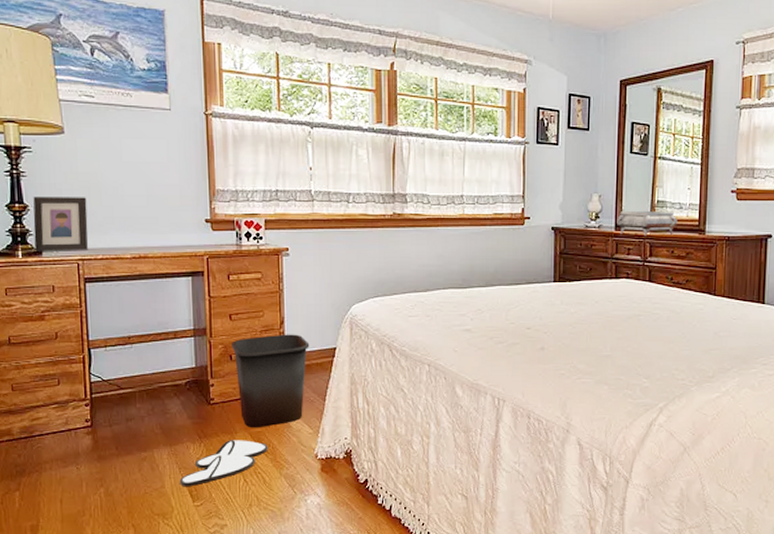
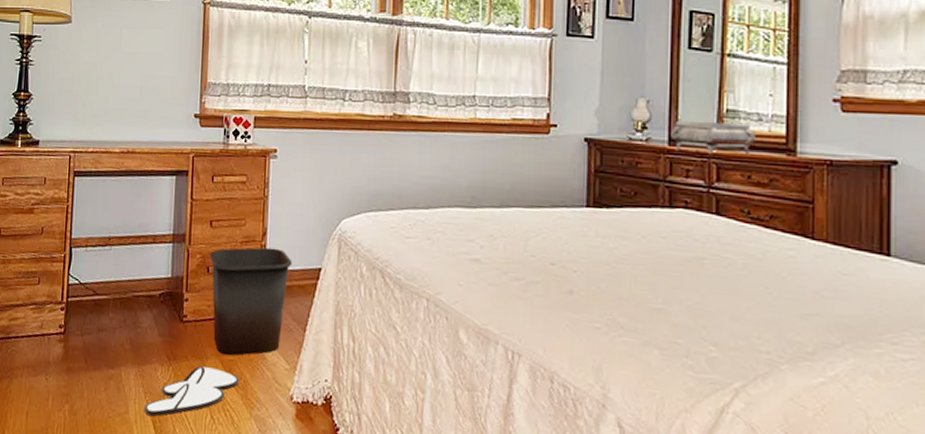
picture frame: present [33,196,89,252] -> none [33,85,85,143]

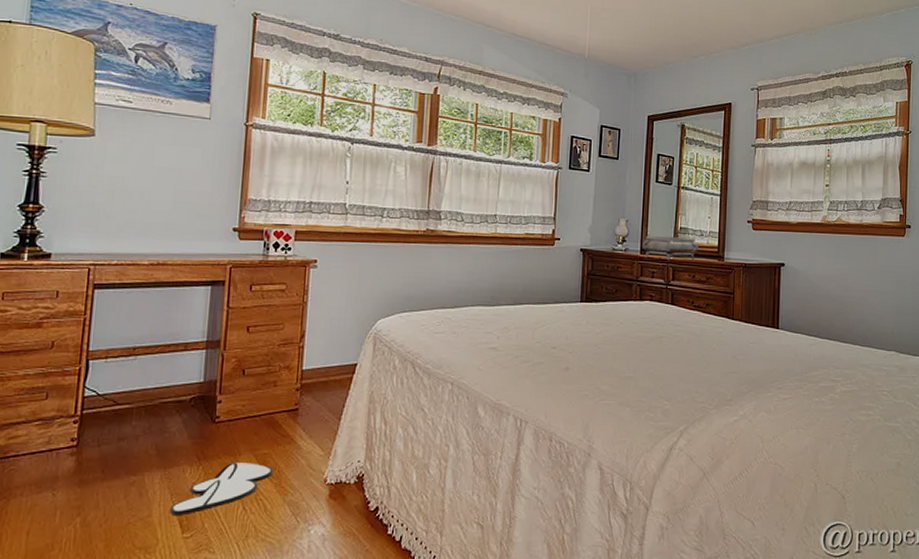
waste bin: present [210,247,293,356] -> none [246,348,330,450]

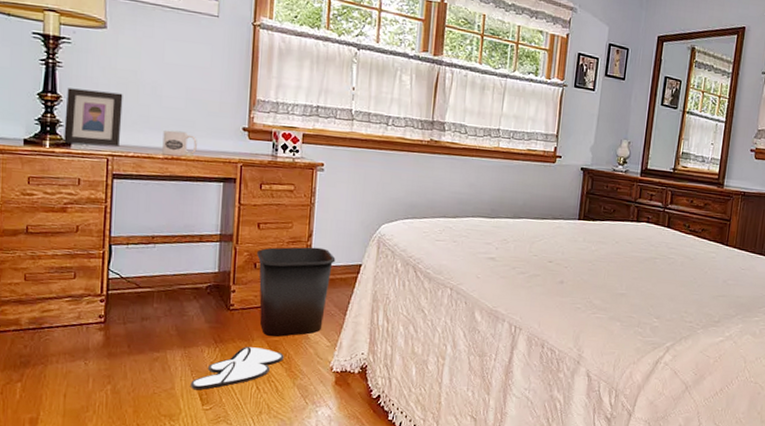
picture frame: none [43,198,109,256] -> present [64,88,123,147]
mug: none [147,235,185,262] -> present [162,130,197,157]
waste bin: none [246,348,330,450] -> present [257,246,336,337]
jewelry box: present [642,236,699,261] -> none [642,159,699,186]

